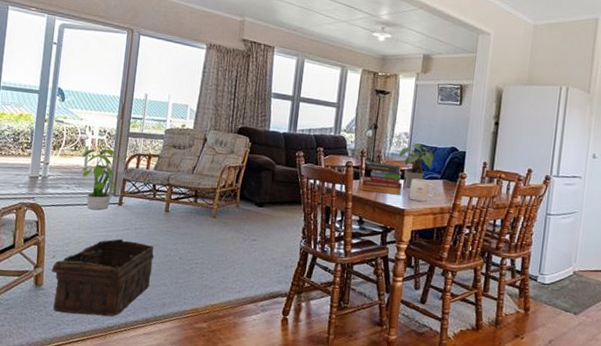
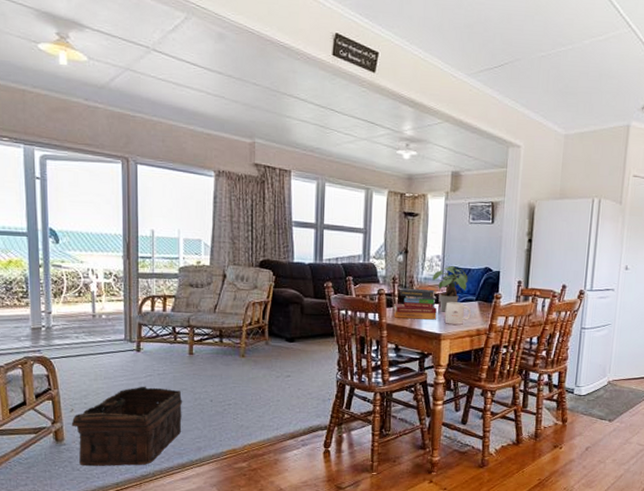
potted plant: present [80,147,126,210] -> none [87,291,139,359]

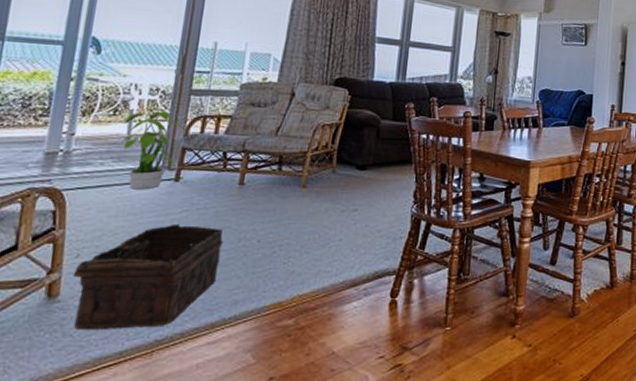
potted plant: none [87,291,139,359] -> present [121,110,186,190]
books: present [393,288,437,320] -> none [479,110,527,146]
potted plant: present [432,266,469,312] -> none [523,88,561,137]
mug: present [444,302,471,325] -> none [534,126,563,151]

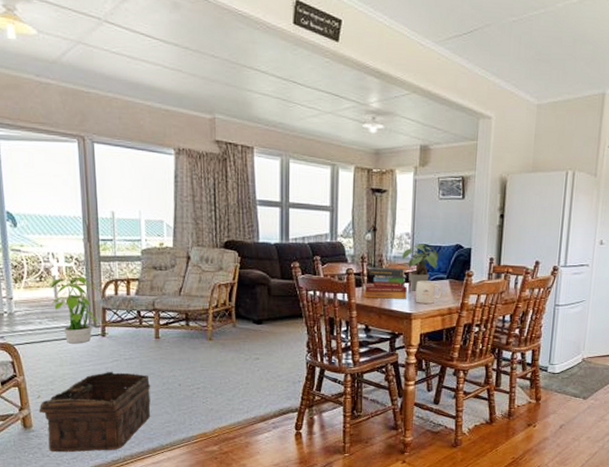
books: none [479,110,527,146] -> present [363,267,407,299]
potted plant: none [523,88,561,137] -> present [402,243,439,291]
mug: none [534,126,563,151] -> present [415,280,442,304]

